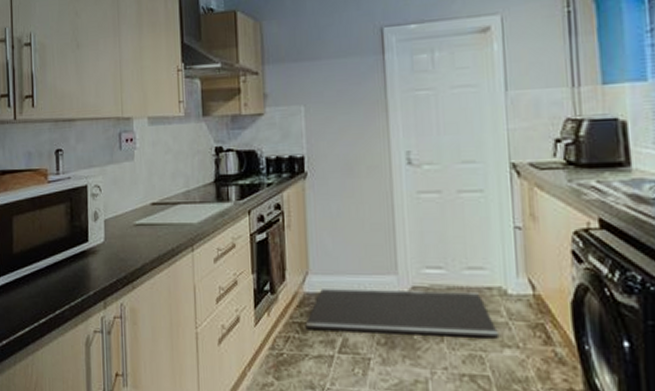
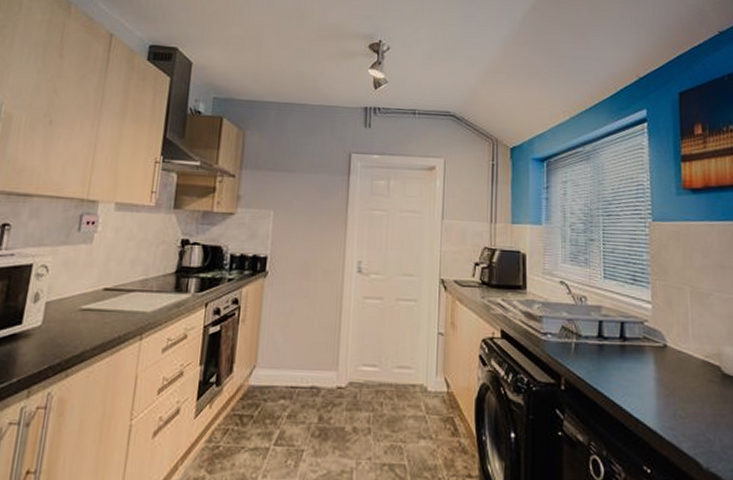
door mat: present [305,287,498,339] -> none [245,381,416,431]

